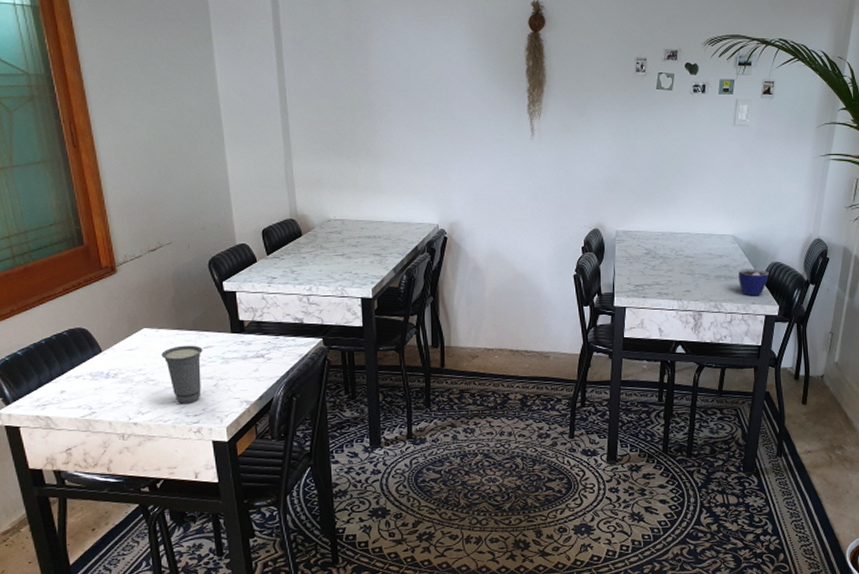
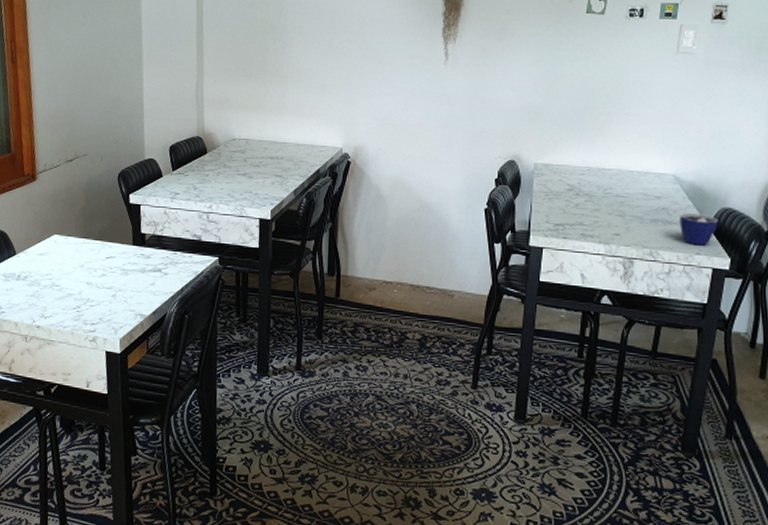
cup: present [161,345,203,404] -> none [68,254,106,312]

